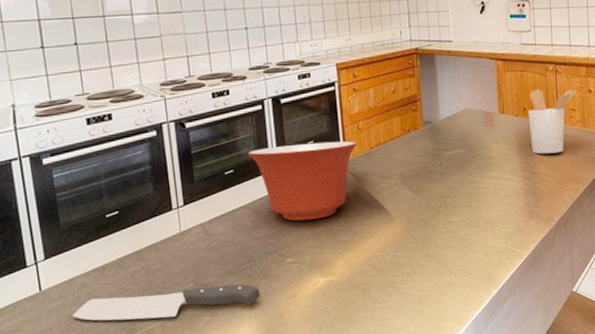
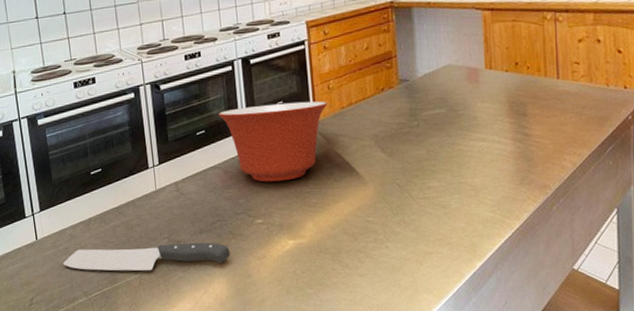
utensil holder: present [528,89,579,154] -> none [520,39,584,114]

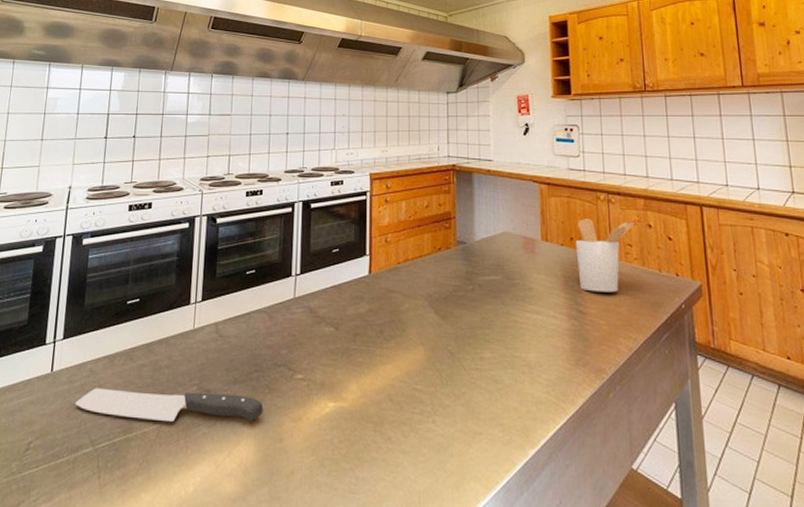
mixing bowl: present [218,101,327,182] -> none [271,250,383,334]
utensil holder: none [520,39,584,114] -> present [575,218,636,293]

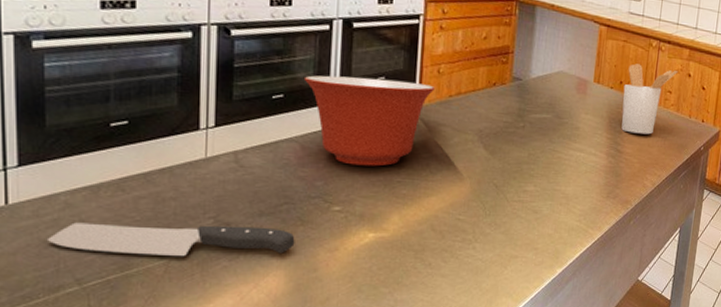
mixing bowl: none [271,250,383,334] -> present [303,75,434,167]

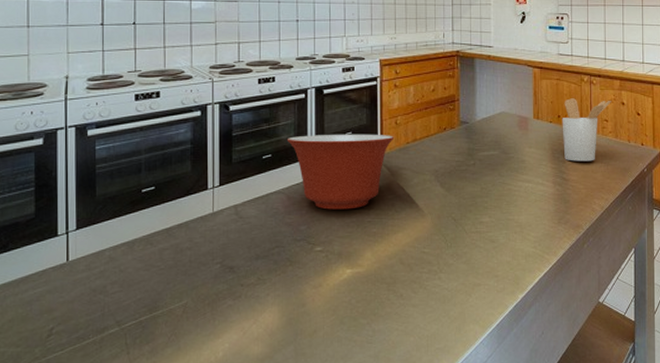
kitchen knife: present [46,222,295,256] -> none [95,269,286,298]

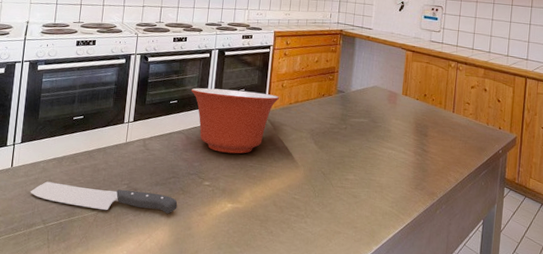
kitchen knife: none [95,269,286,298] -> present [30,181,178,214]
utensil holder: present [562,98,612,162] -> none [426,80,476,138]

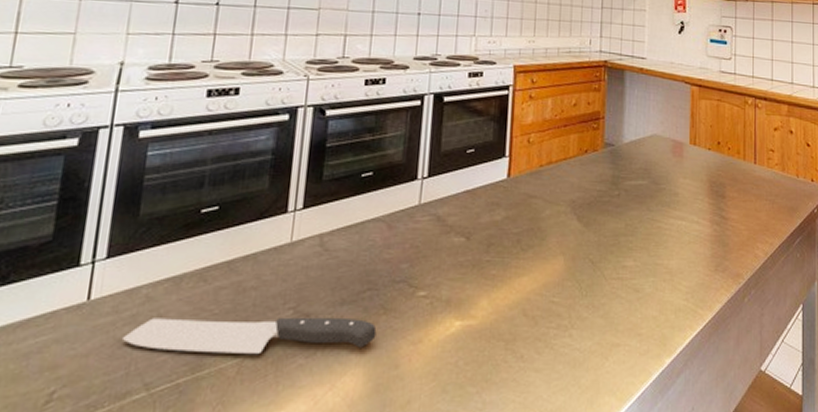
mixing bowl: present [191,88,279,154] -> none [393,150,524,245]

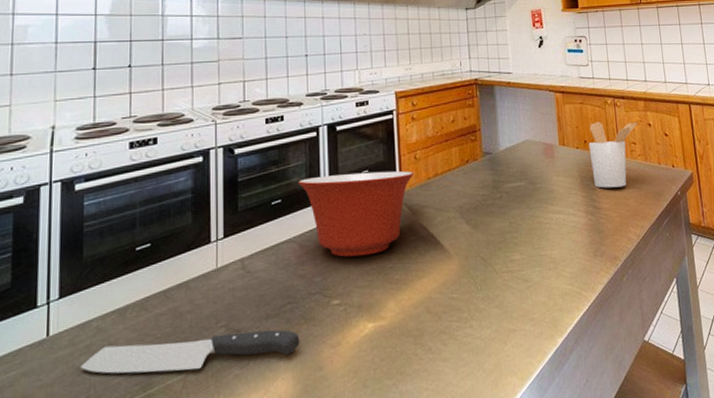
mixing bowl: none [393,150,524,245] -> present [297,171,413,257]
utensil holder: none [722,123,779,198] -> present [588,122,638,188]

